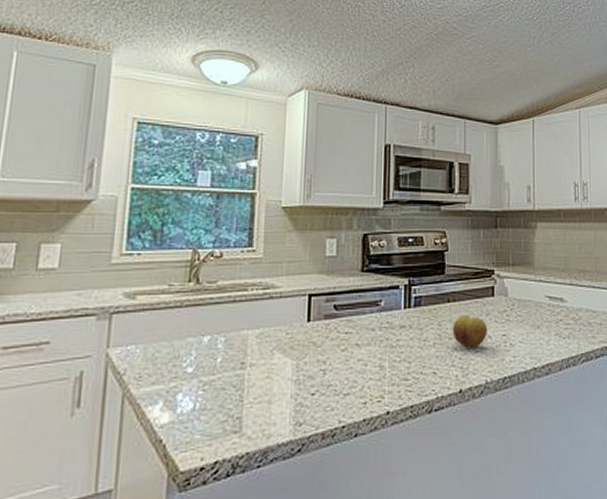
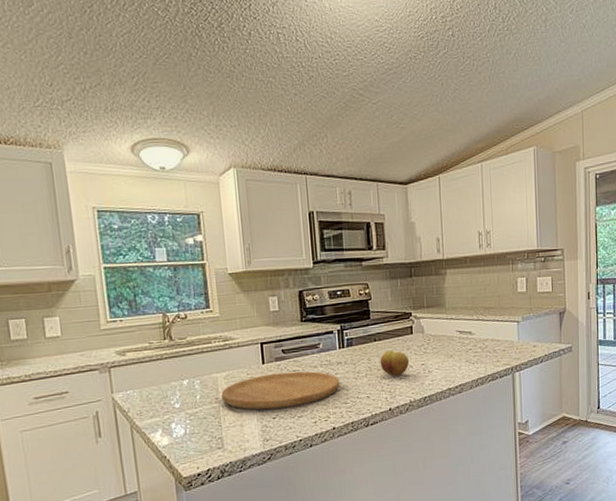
cutting board: none [249,334,401,382] -> present [221,371,340,410]

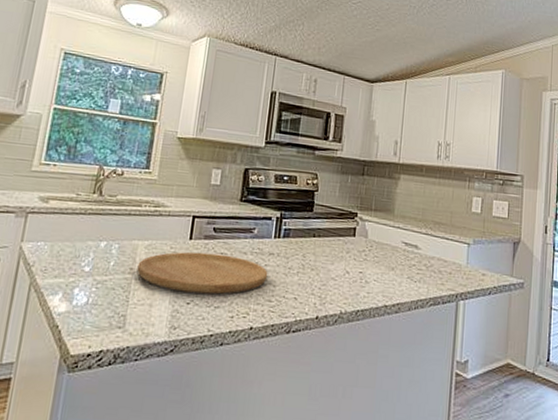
fruit: present [380,350,410,376] -> none [315,250,347,281]

